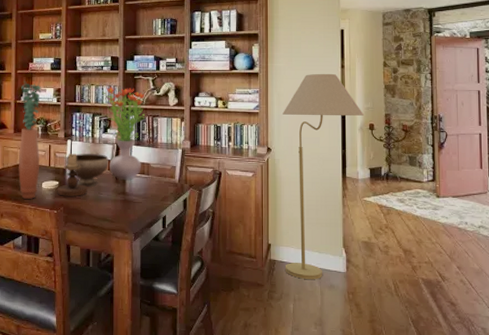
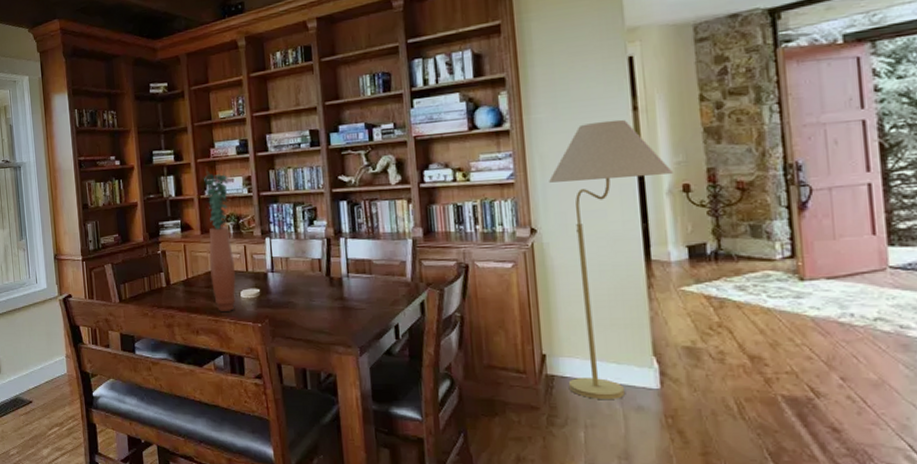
candlestick: present [57,153,87,196] -> none [259,254,296,306]
bowl: present [65,153,109,187] -> none [265,251,319,293]
flower arrangement: present [102,86,145,180] -> none [302,166,361,282]

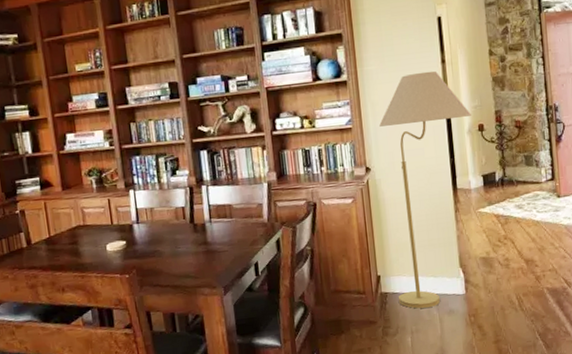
vase: present [204,169,237,313] -> none [62,123,102,267]

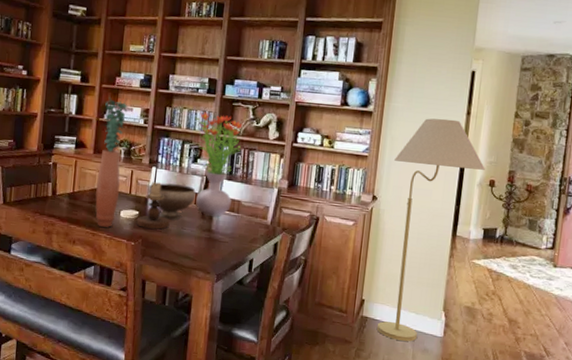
vase: none [62,123,102,267] -> present [95,95,128,228]
candlestick: none [125,205,162,257] -> present [136,182,170,230]
bowl: none [130,201,183,242] -> present [147,183,196,220]
flower arrangement: none [163,117,222,228] -> present [195,112,243,217]

